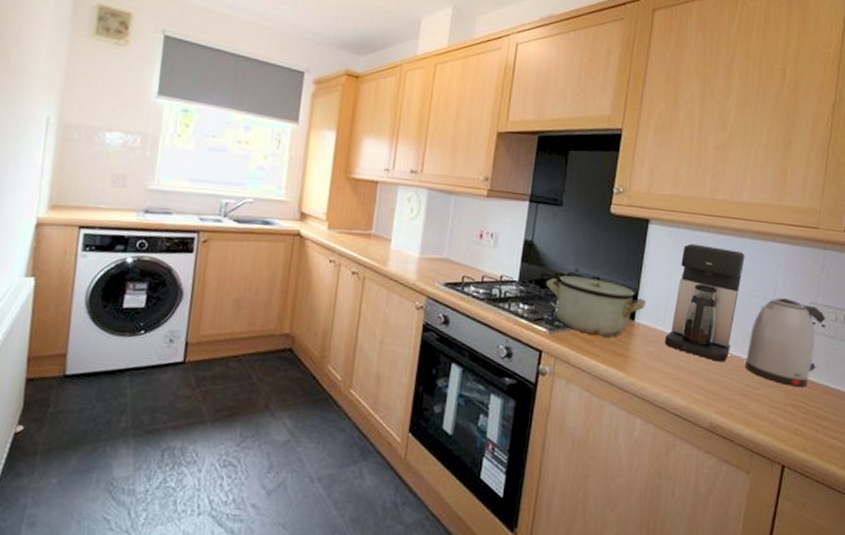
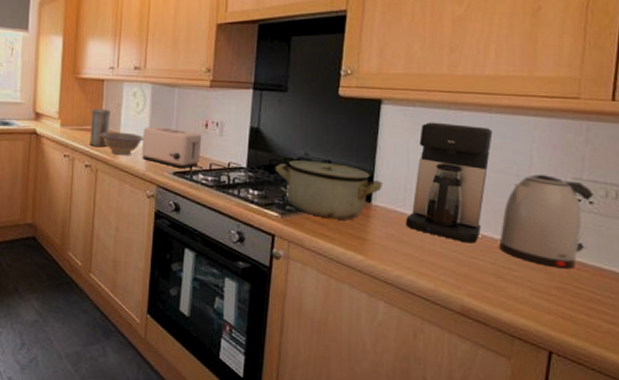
canister: none [358,212,383,254] -> present [90,109,111,148]
bowl: none [370,237,416,263] -> present [100,131,144,155]
toaster: none [412,234,476,280] -> present [141,126,202,168]

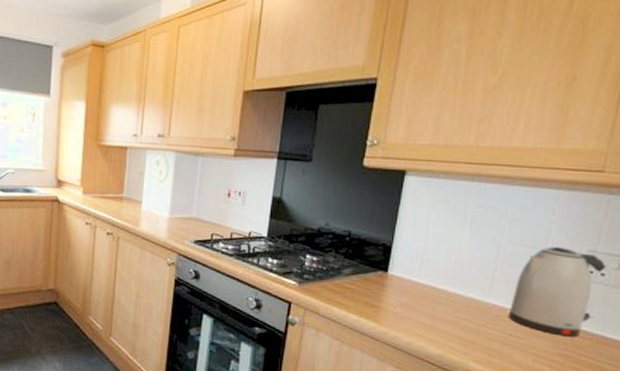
canister: present [90,109,111,148] -> none [111,176,133,216]
bowl: present [100,131,144,155] -> none [122,200,166,223]
toaster: present [141,126,202,168] -> none [163,195,224,237]
cooking pot: present [274,160,383,220] -> none [295,230,401,289]
coffee maker: present [406,122,493,244] -> none [420,193,514,313]

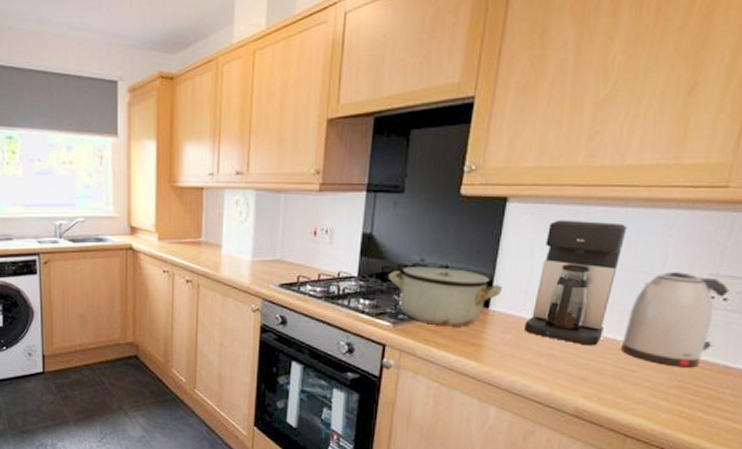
cooking pot: none [295,230,401,289] -> present [387,267,504,327]
coffee maker: none [420,193,514,313] -> present [525,220,627,346]

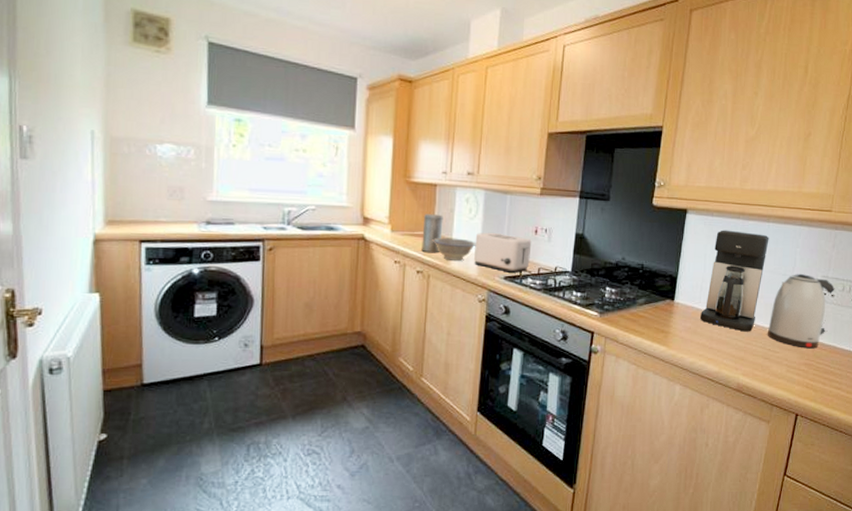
canister: none [190,220,212,261] -> present [421,214,443,253]
bowl: none [201,244,248,268] -> present [432,237,476,261]
toaster: none [245,236,310,280] -> present [473,232,532,273]
cooking pot: present [387,267,504,327] -> none [596,264,685,316]

